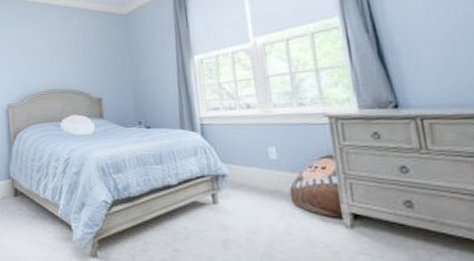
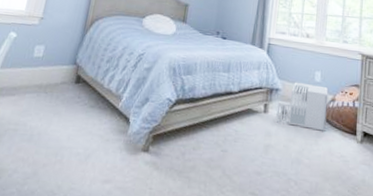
architectural model: none [227,163,298,218] -> present [276,82,328,131]

